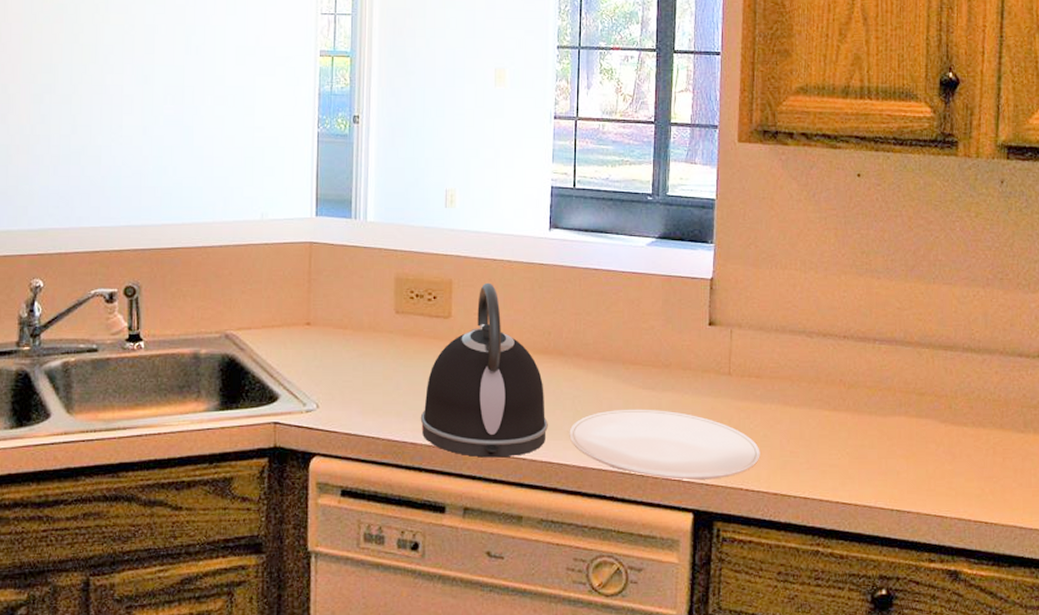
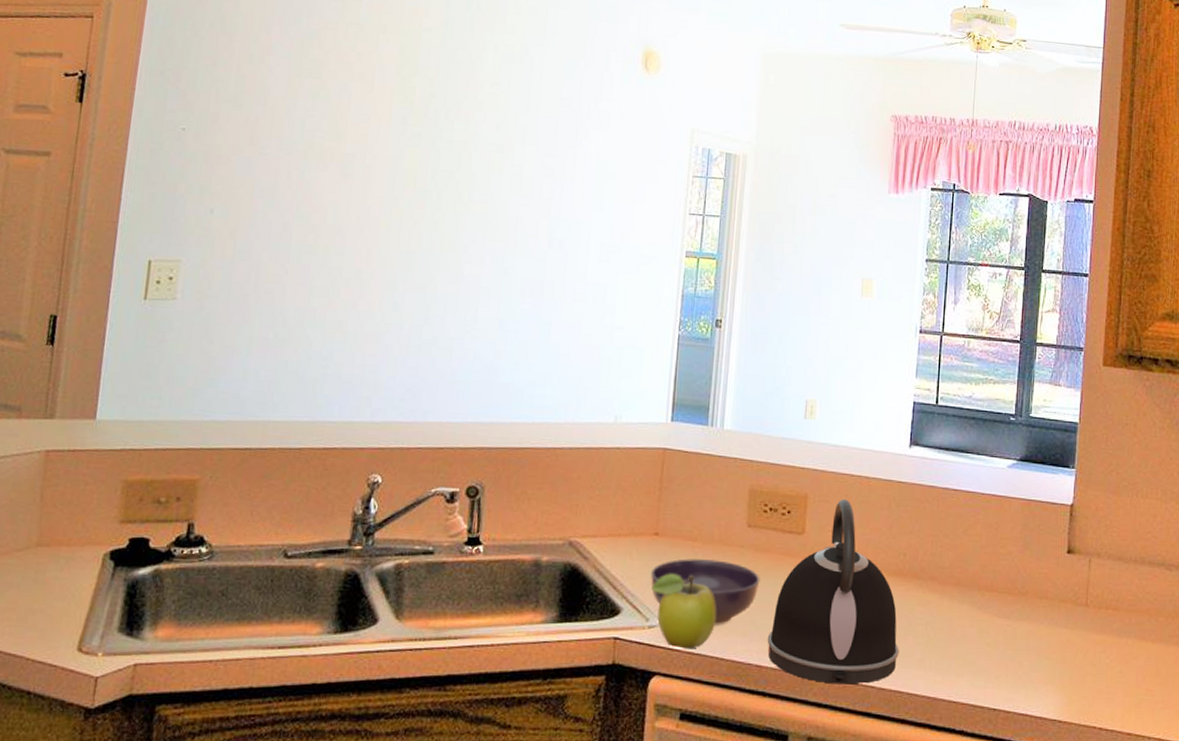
bowl: none [304,346,411,407] -> present [650,559,760,625]
fruit: none [307,360,370,430] -> present [651,573,717,649]
plate: present [569,409,760,480] -> none [920,637,1115,716]

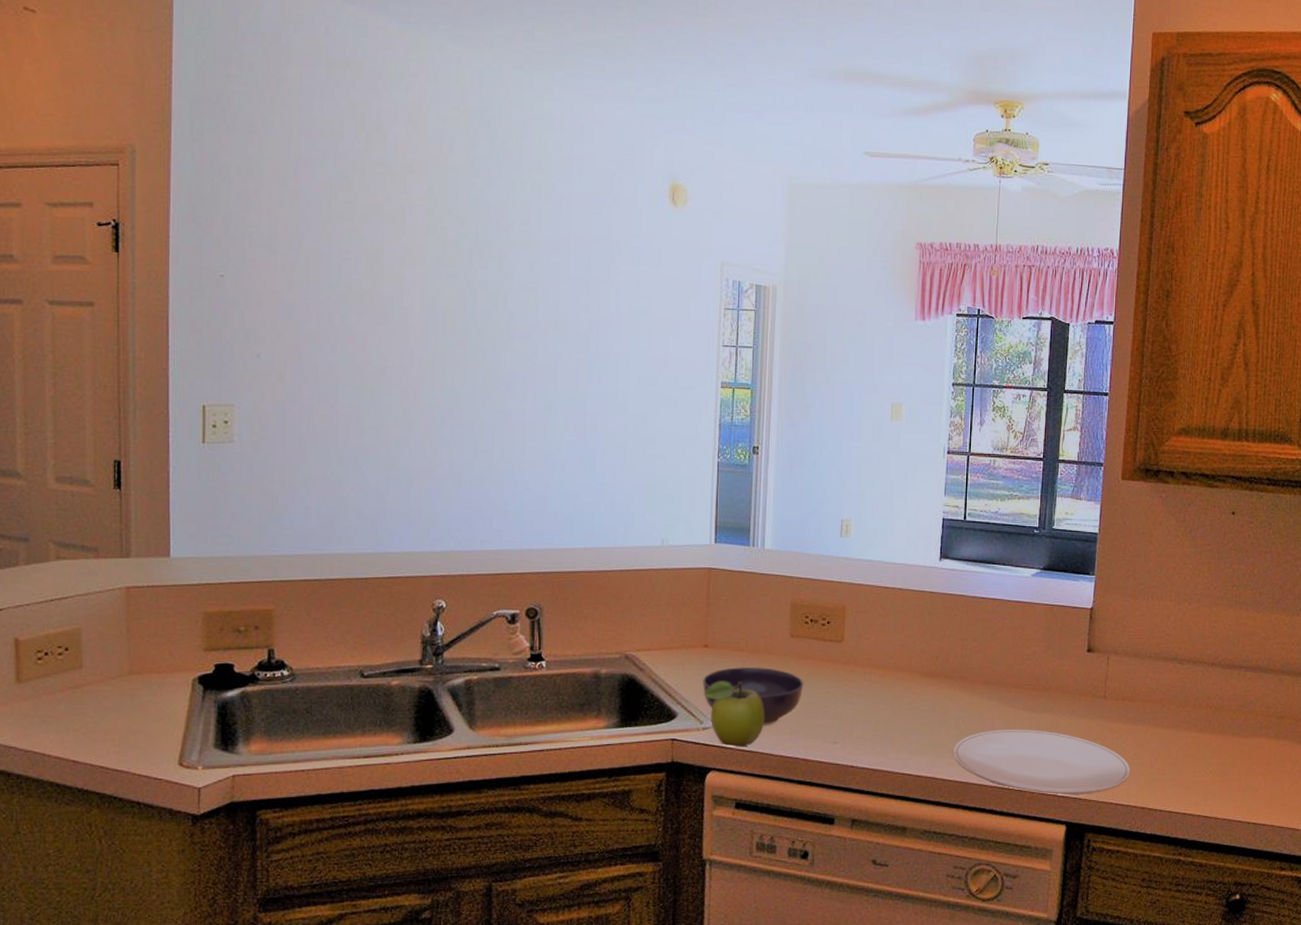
kettle: present [767,499,899,685] -> none [812,609,933,773]
plate: none [920,637,1115,716] -> present [953,729,1131,794]

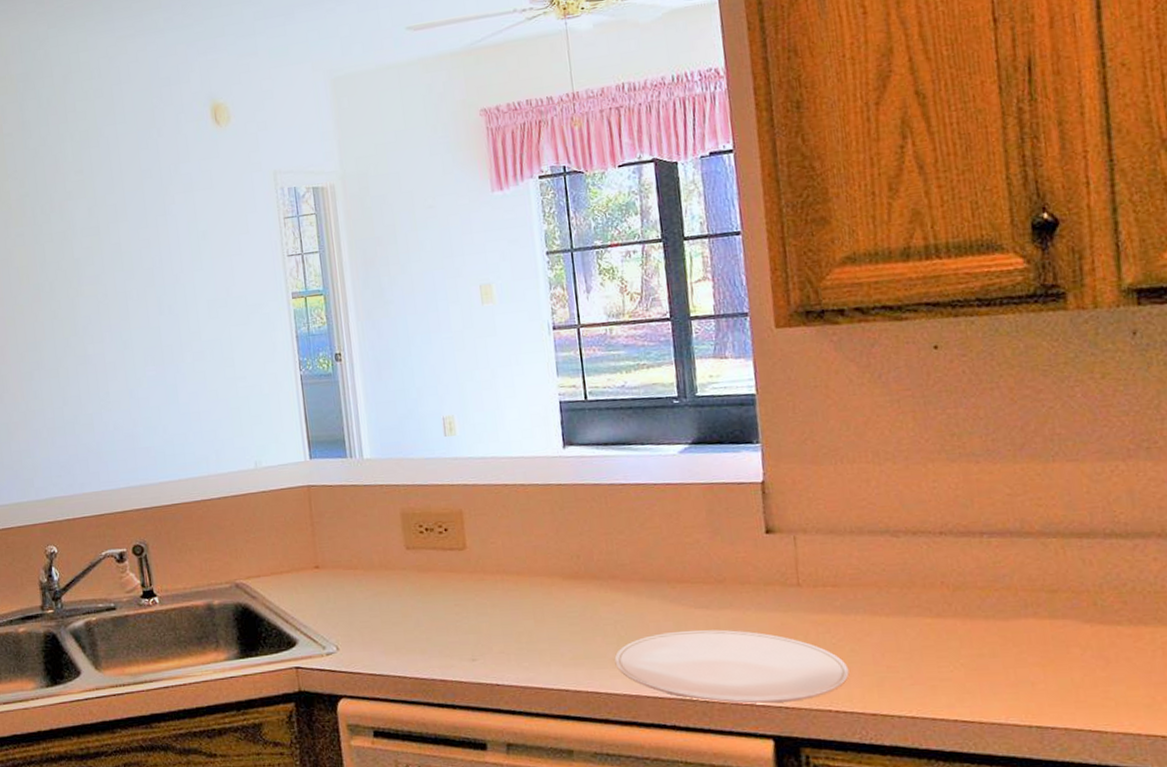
bowl: present [702,667,804,725] -> none [318,584,429,646]
fruit: present [704,680,765,747] -> none [322,602,392,671]

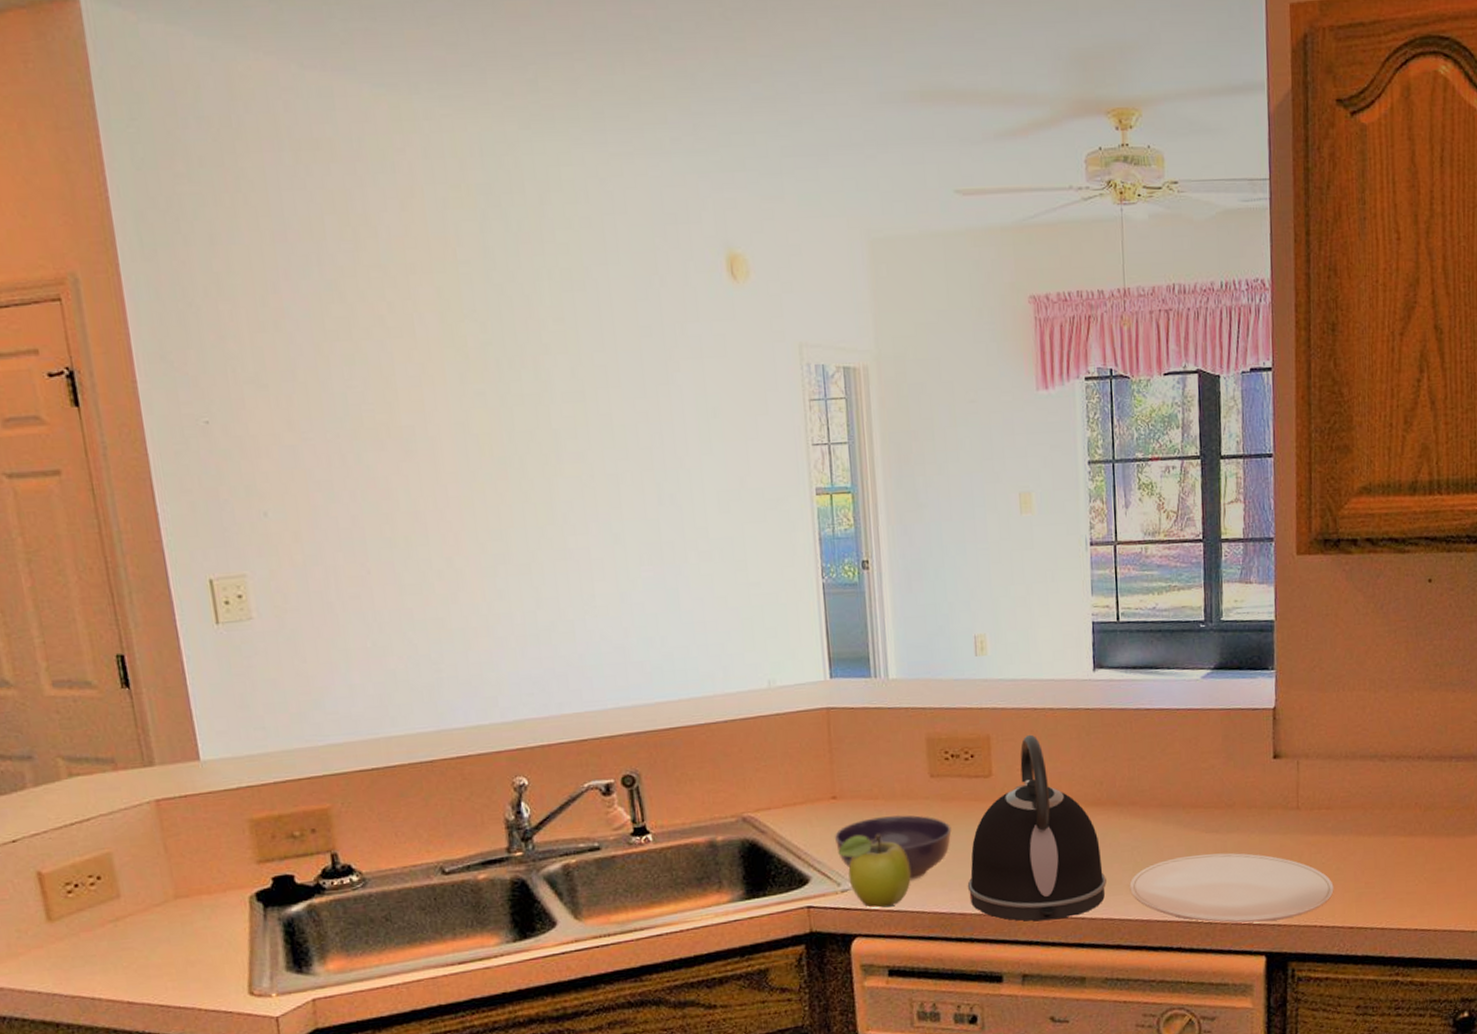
bowl: none [318,584,429,646] -> present [834,815,952,880]
fruit: none [322,602,392,671] -> present [838,834,911,908]
kettle: none [446,509,590,691] -> present [967,734,1106,921]

